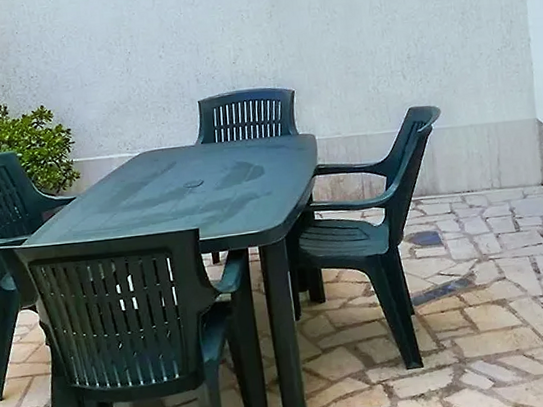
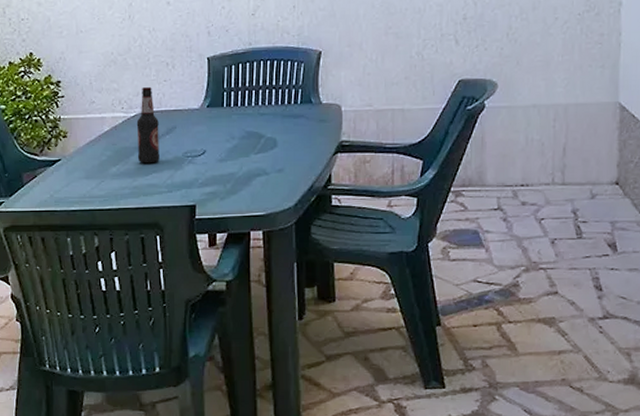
bottle: none [141,129,164,196] -> present [136,87,159,164]

